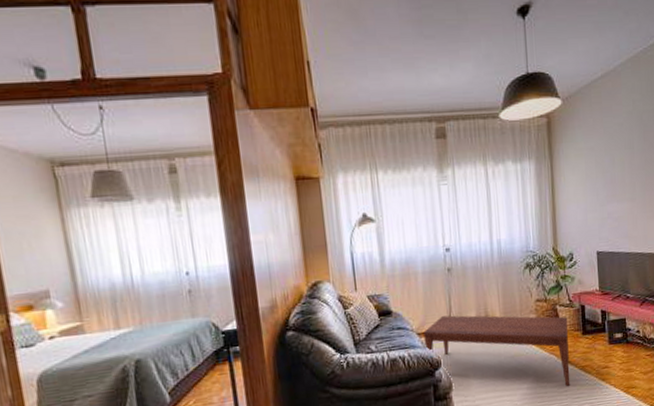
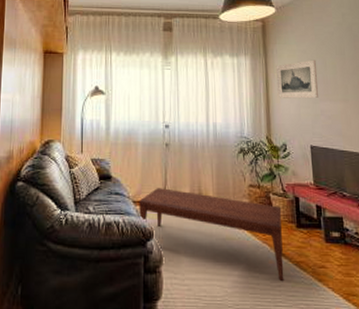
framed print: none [562,157,607,205] -> present [276,59,319,99]

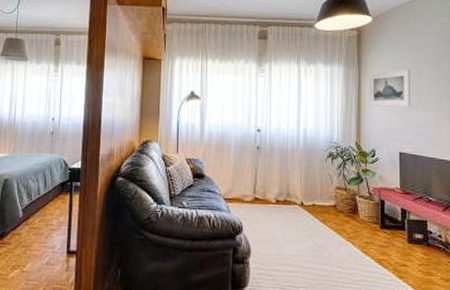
coffee table: present [139,188,284,281] -> none [230,187,367,276]

